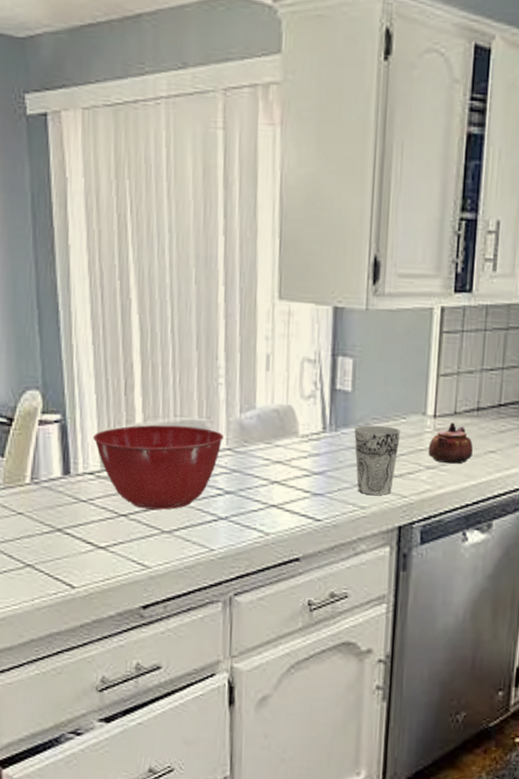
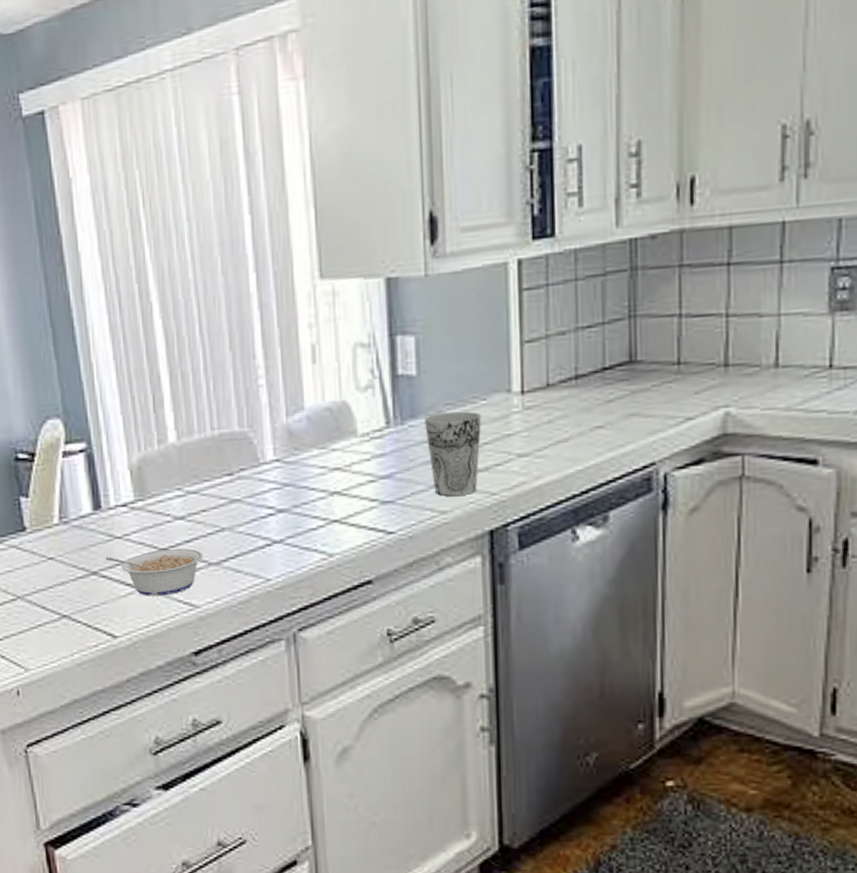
legume: none [71,515,157,556] -> present [106,548,203,596]
mixing bowl: present [93,425,224,510] -> none [123,439,270,540]
teapot: present [428,422,473,464] -> none [518,397,575,448]

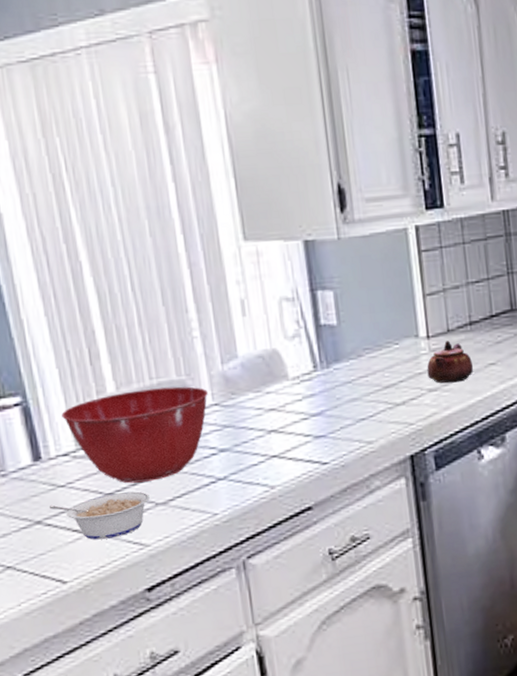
mixing bowl: none [123,439,270,540] -> present [61,386,208,484]
cup: present [425,411,482,496] -> none [347,354,397,428]
teapot: none [518,397,575,448] -> present [427,341,473,383]

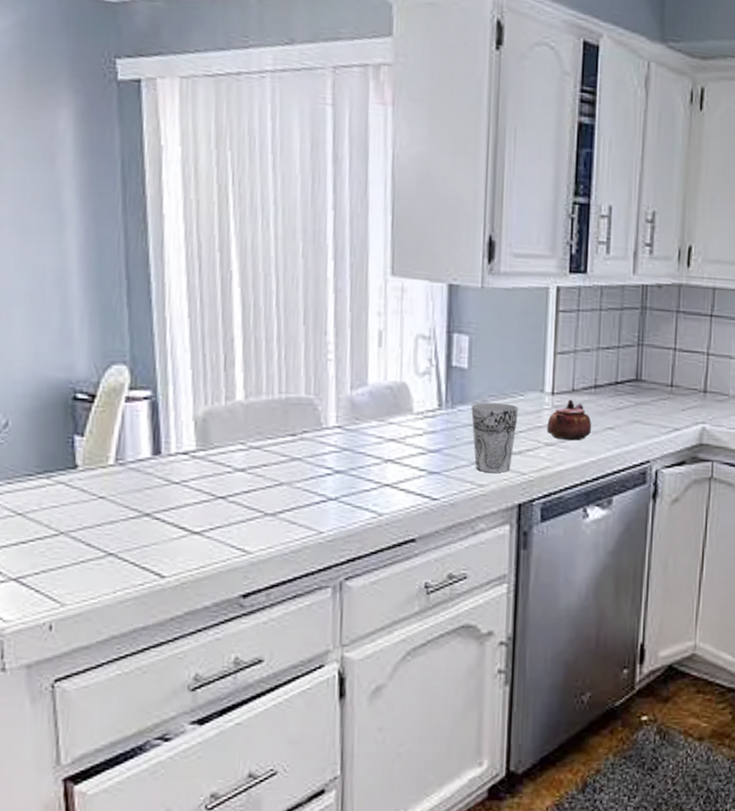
legume: present [50,491,150,540] -> none [161,498,260,541]
mixing bowl: present [61,386,208,484] -> none [188,402,333,491]
cup: none [347,354,397,428] -> present [471,402,519,473]

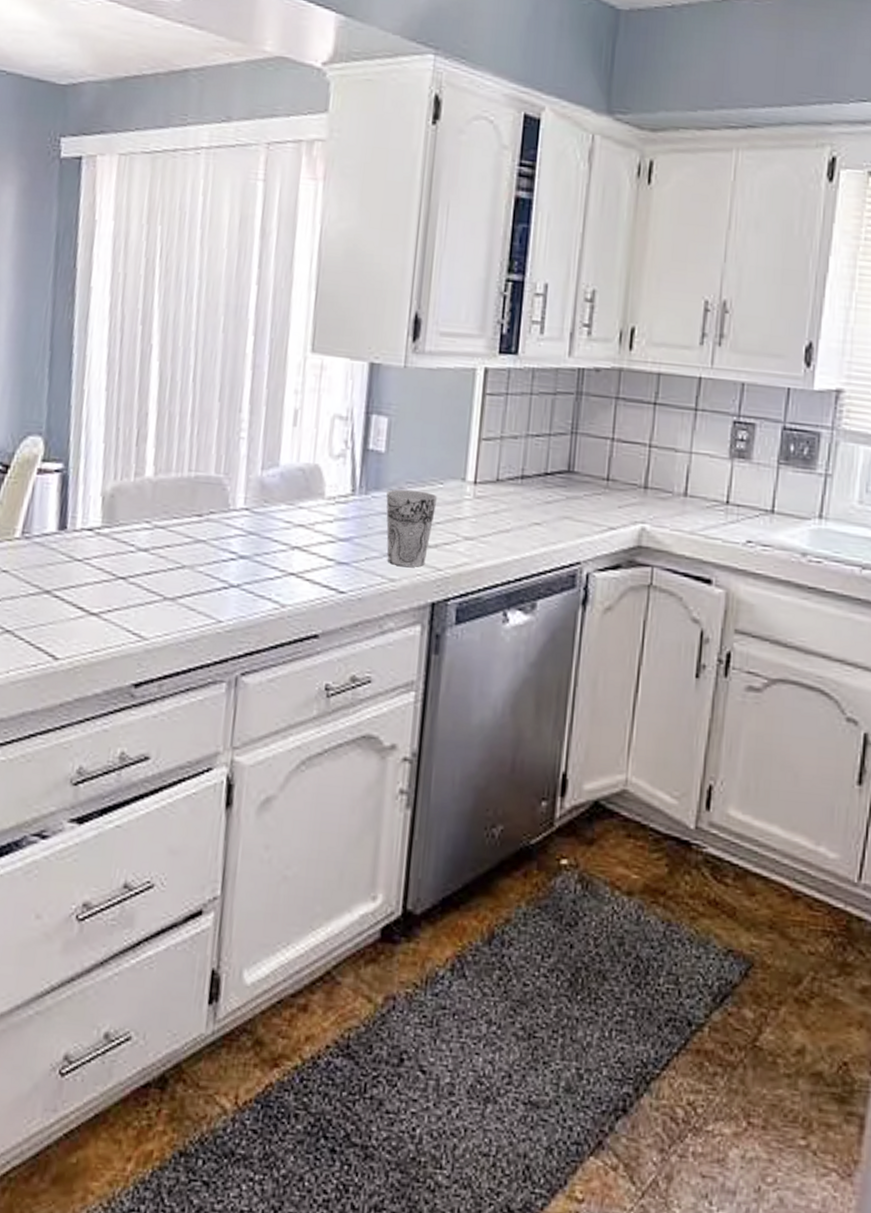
teapot: present [547,400,591,441] -> none [467,490,516,536]

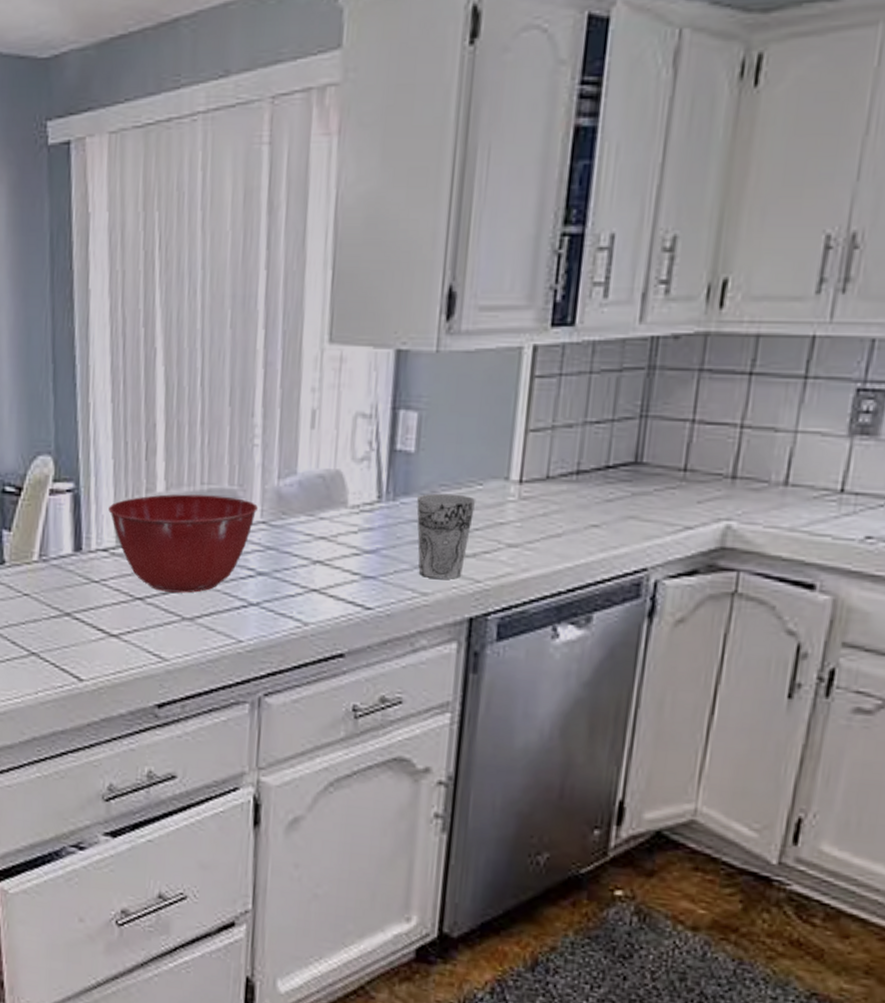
mixing bowl: none [96,479,242,574] -> present [108,494,258,593]

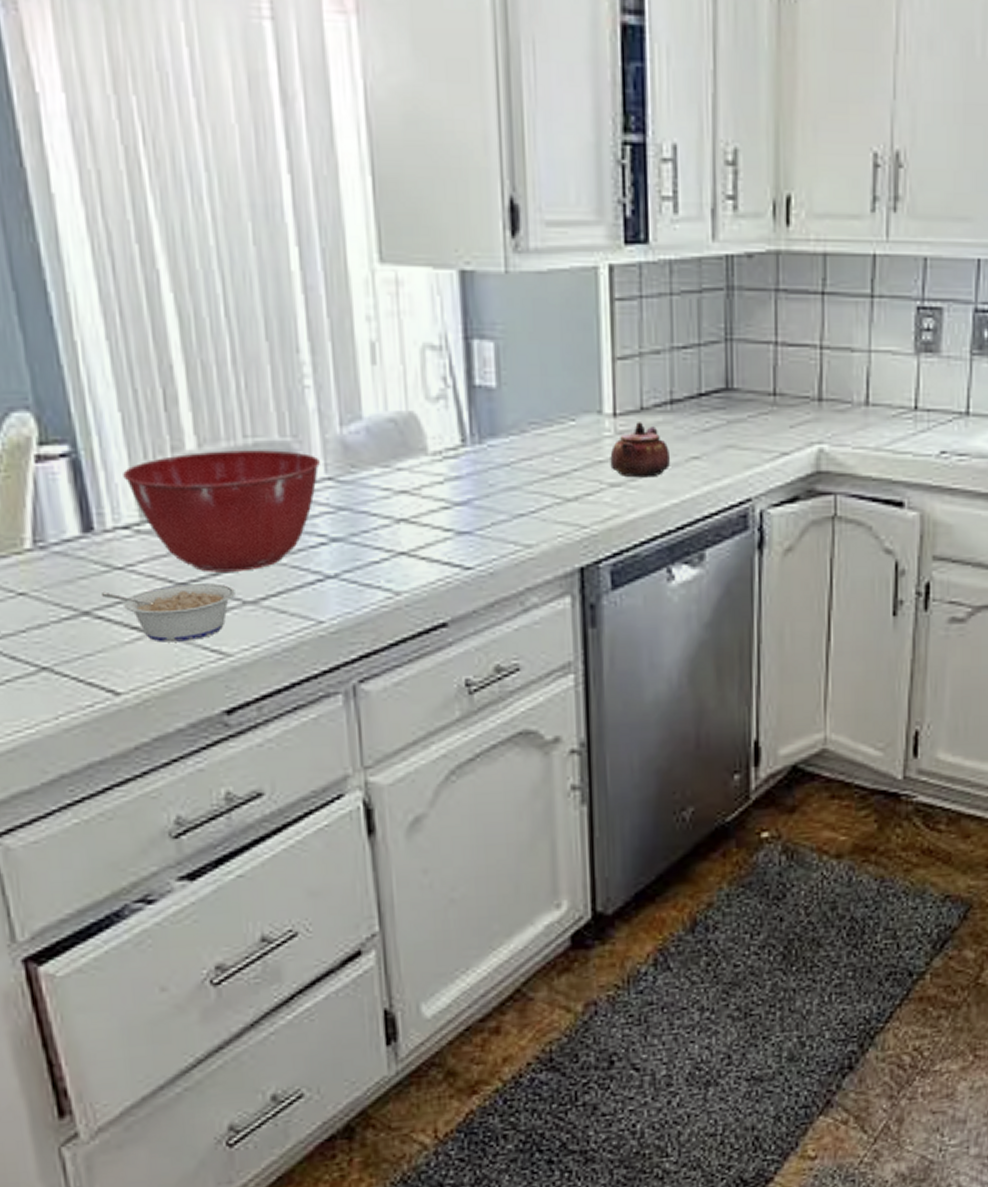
legume: none [81,598,178,645] -> present [102,583,235,643]
cup: present [416,493,476,579] -> none [506,432,571,528]
teapot: none [510,489,570,541] -> present [610,422,670,478]

